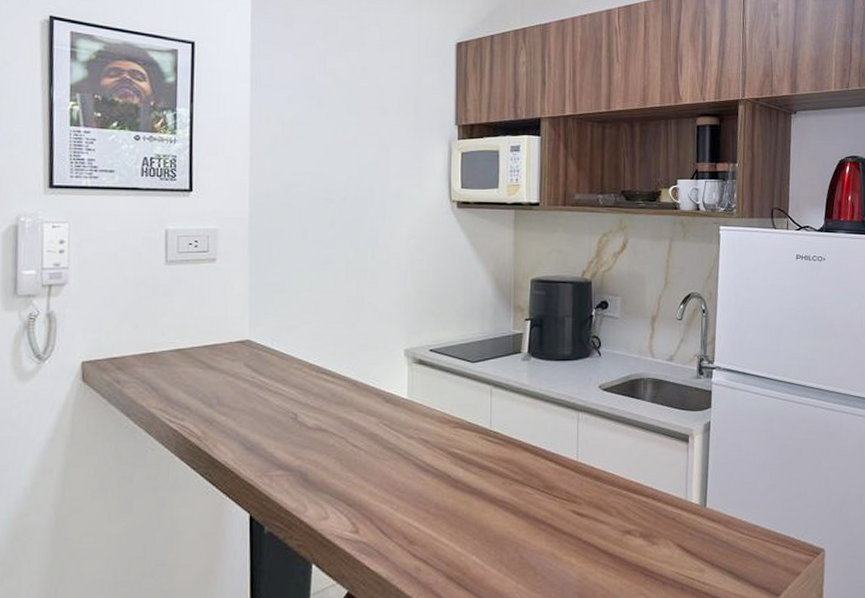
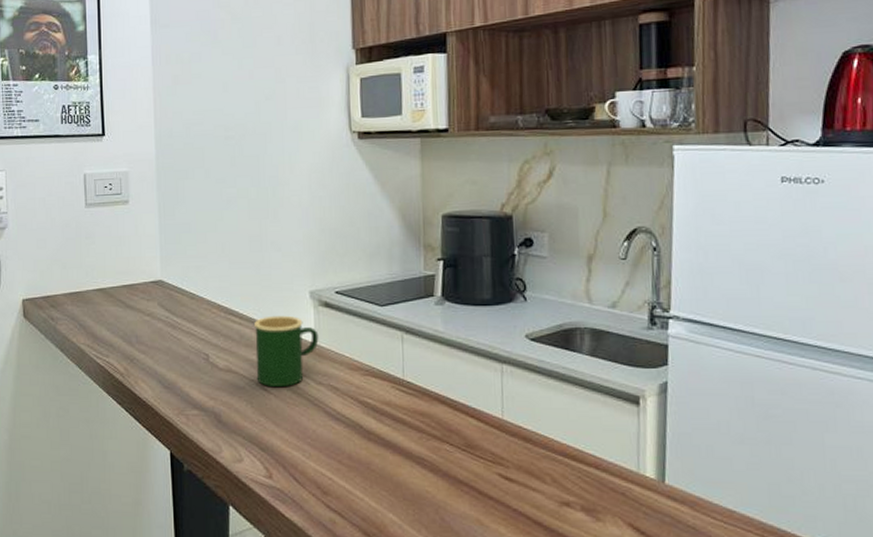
mug: none [347,373,412,443] -> present [254,315,319,386]

